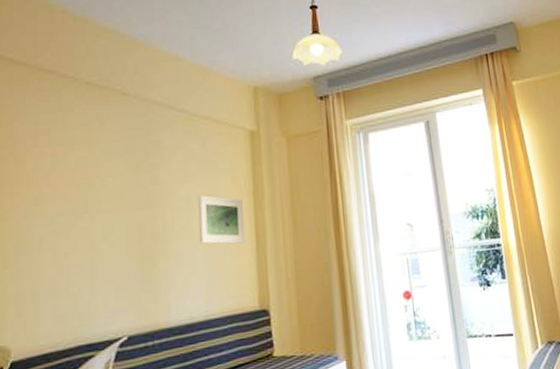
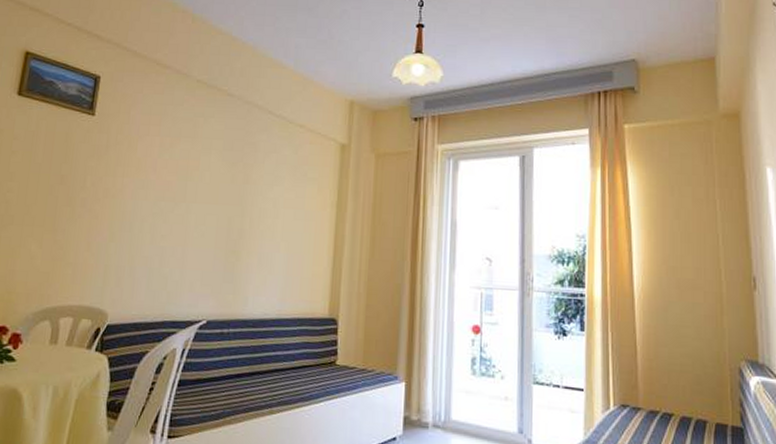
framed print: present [198,195,245,244] -> none [280,201,326,251]

